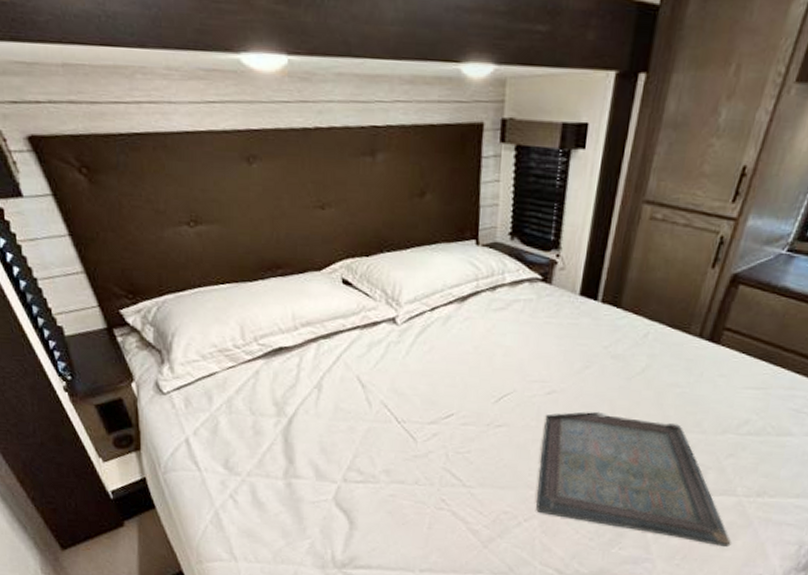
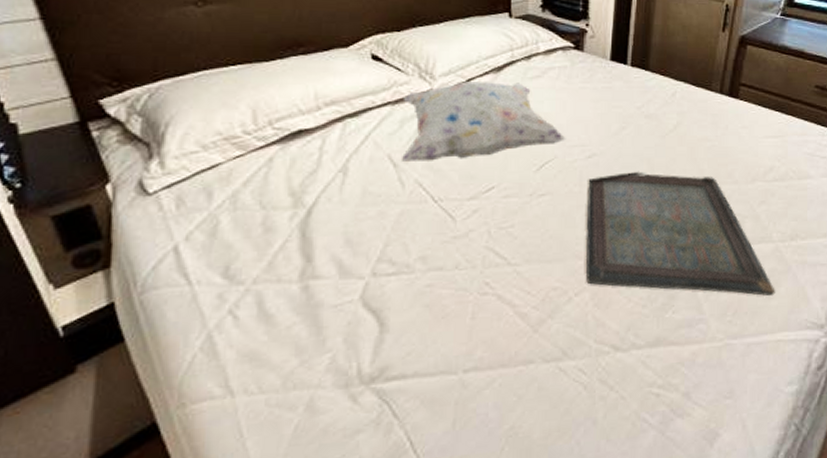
decorative pillow: none [369,310,527,386] -> present [402,81,566,161]

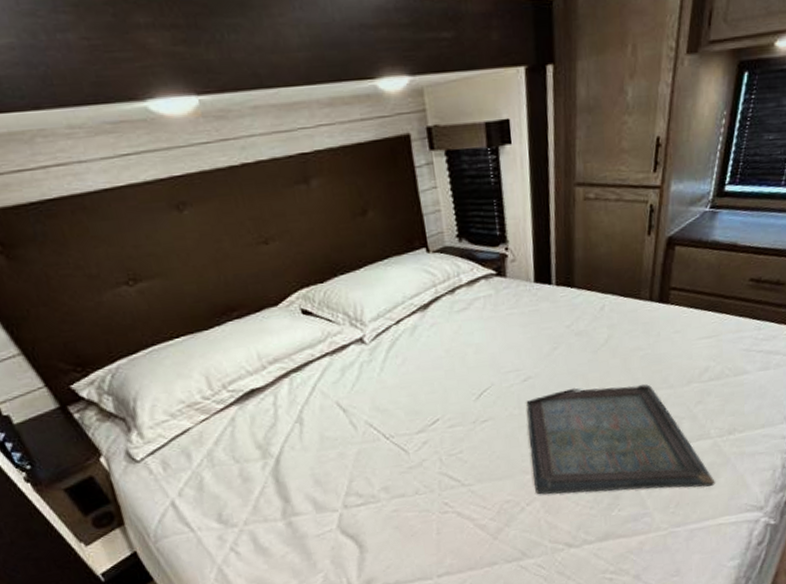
decorative pillow: present [402,81,566,161] -> none [339,317,500,406]

